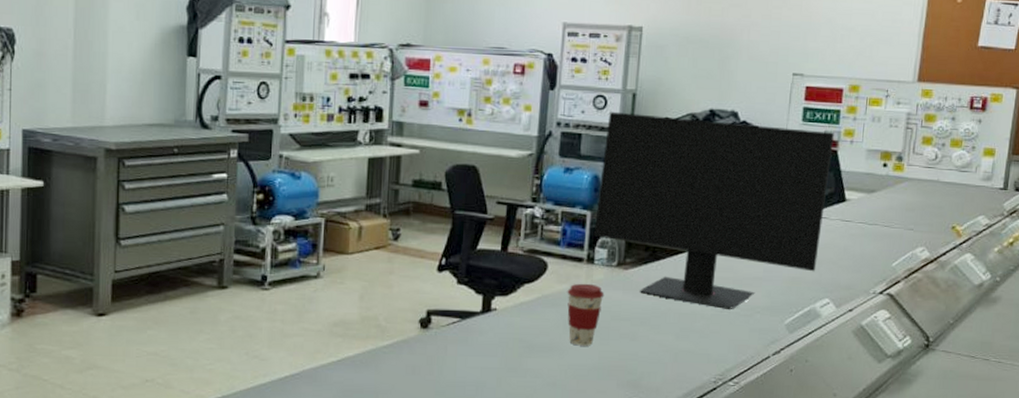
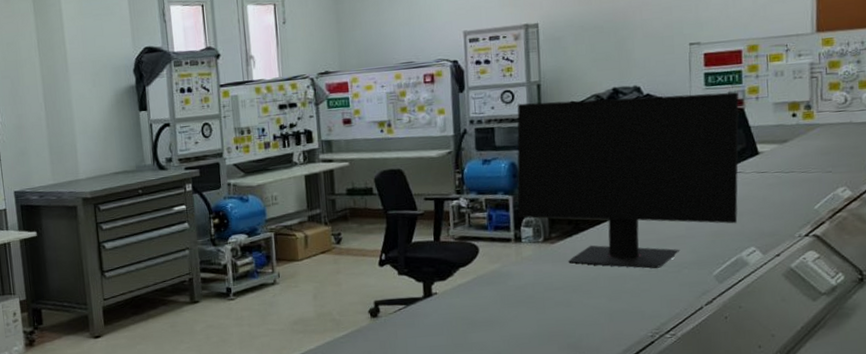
coffee cup: present [567,283,605,346] -> none [500,260,535,317]

